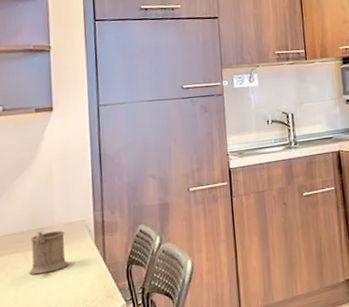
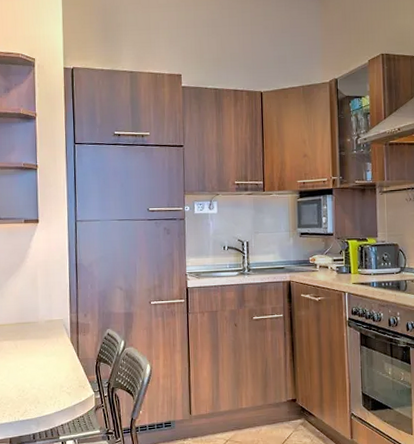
mug: present [29,230,69,275] -> none [18,325,49,360]

